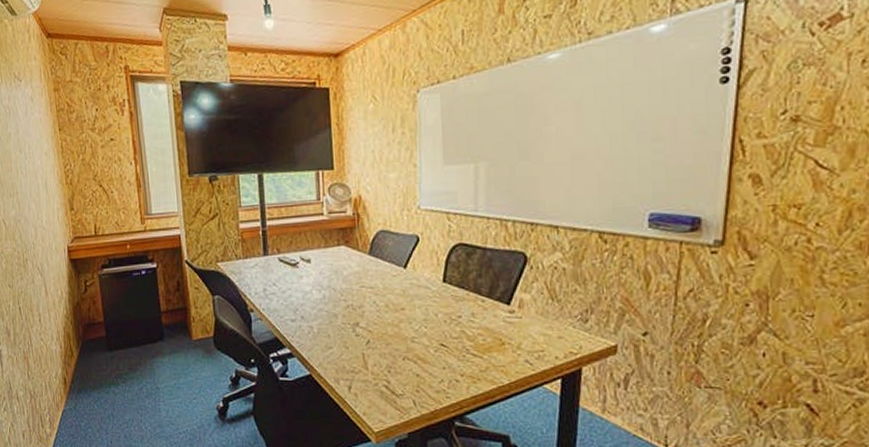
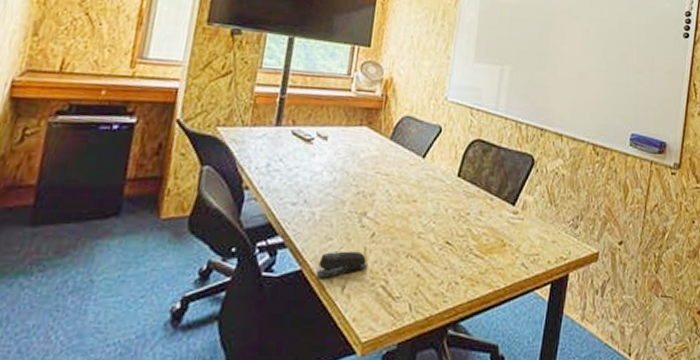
stapler: none [323,357,368,382] -> present [316,251,367,280]

